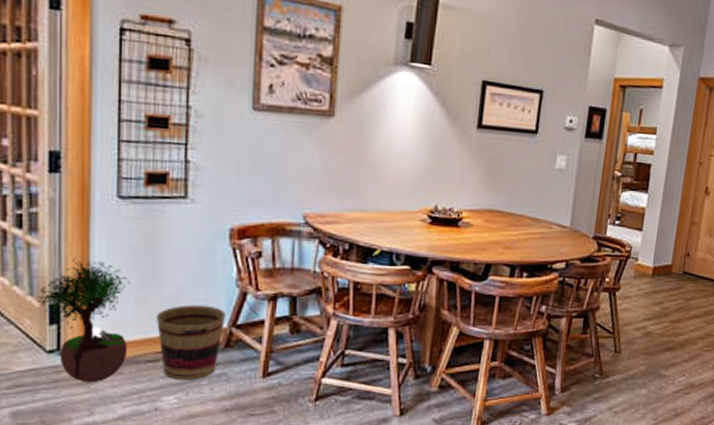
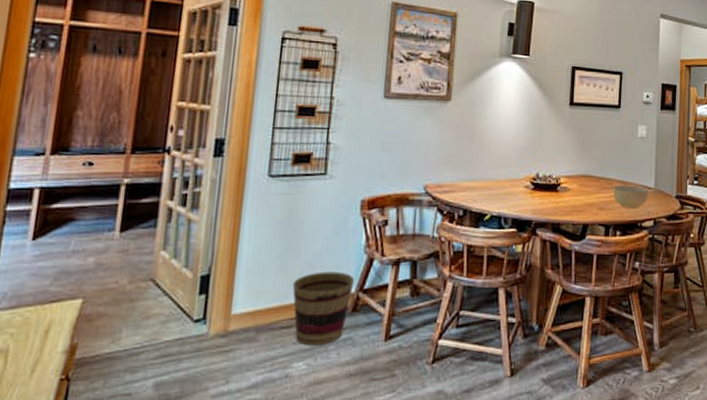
potted tree: present [37,256,131,383] -> none [191,230,274,351]
bowl: none [522,222,563,250] -> present [613,185,648,210]

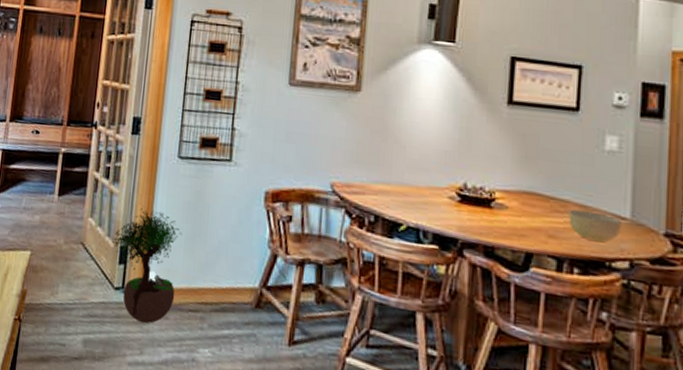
potted tree: none [191,230,274,351] -> present [112,206,182,324]
basket: present [292,271,354,346] -> none [199,260,257,337]

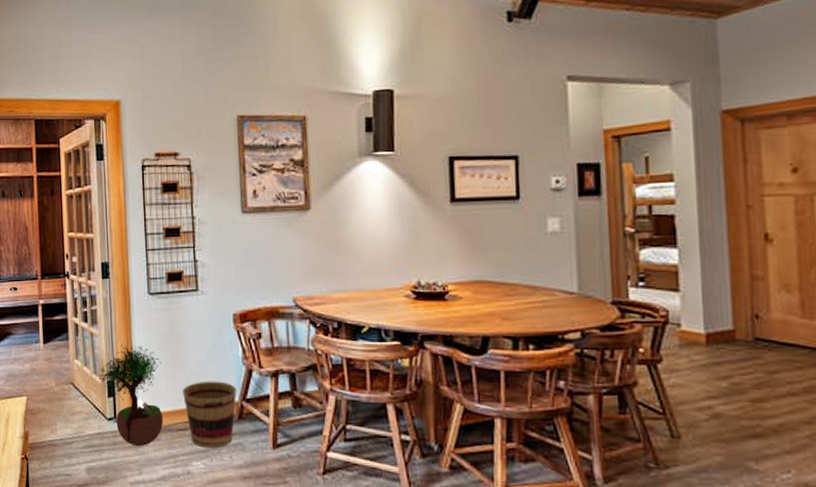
basket: none [199,260,257,337] -> present [183,381,236,449]
bowl: present [569,209,621,244] -> none [519,291,570,320]

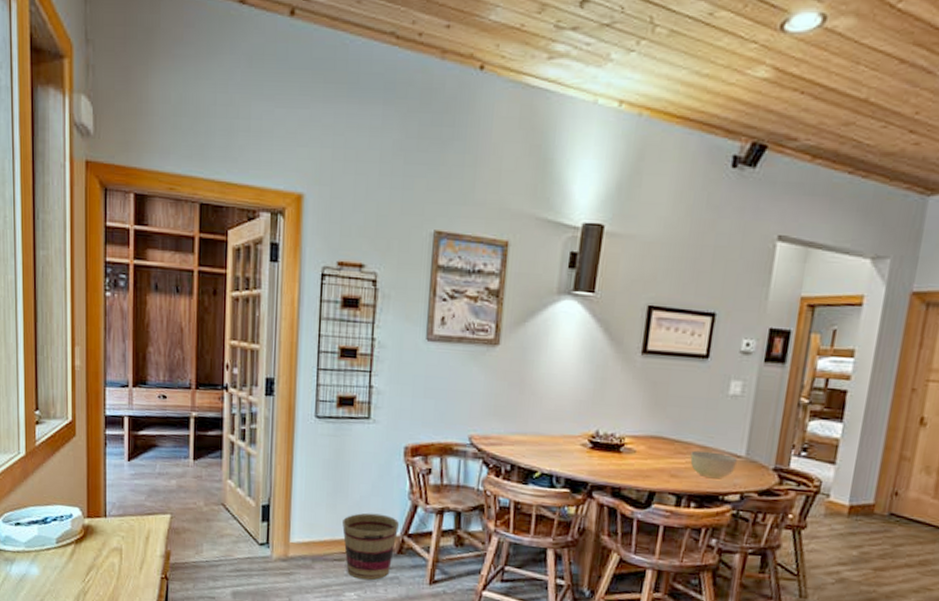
potted tree: present [99,342,164,447] -> none [254,466,324,574]
bowl: none [519,291,570,320] -> present [690,450,737,481]

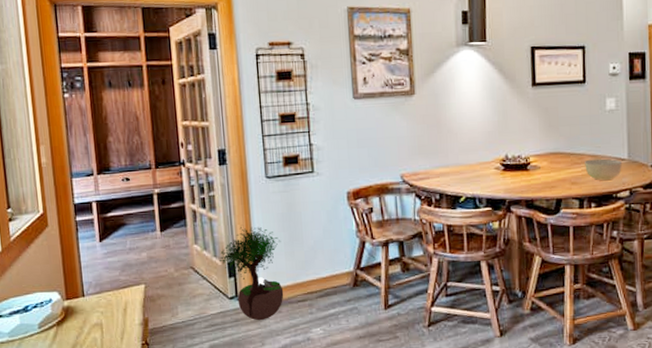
potted tree: none [254,466,324,574] -> present [220,225,284,321]
basket: present [342,513,399,581] -> none [301,254,351,315]

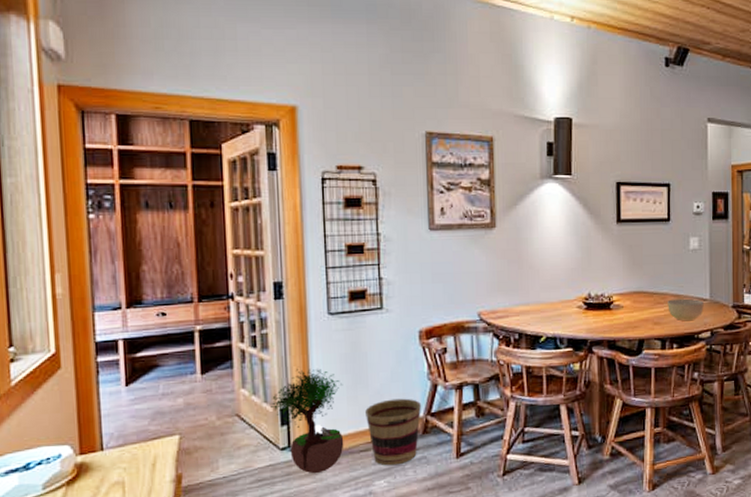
basket: none [301,254,351,315] -> present [365,398,421,466]

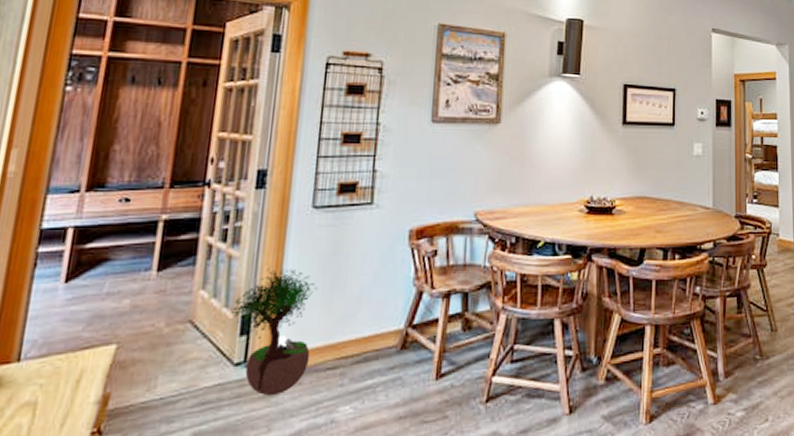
basket: present [365,398,421,466] -> none [338,306,402,388]
bowl: present [668,298,704,323] -> none [670,206,707,232]

